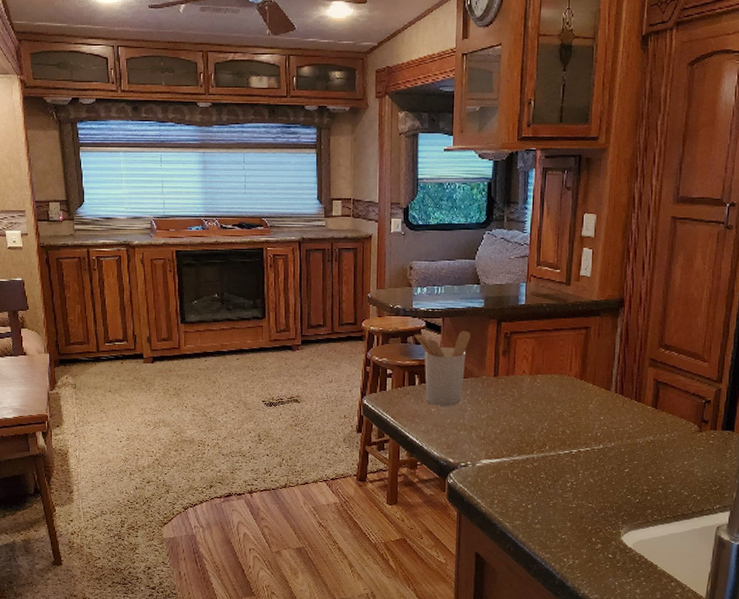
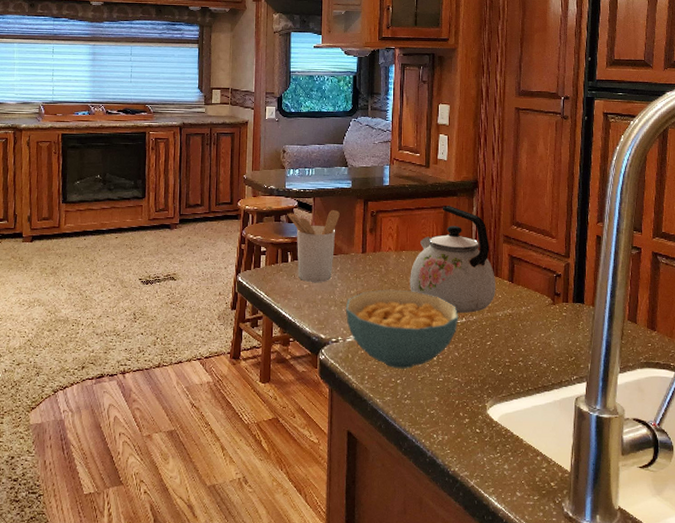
cereal bowl: none [476,414,596,494] -> present [346,289,459,369]
kettle: none [544,326,638,439] -> present [410,206,495,313]

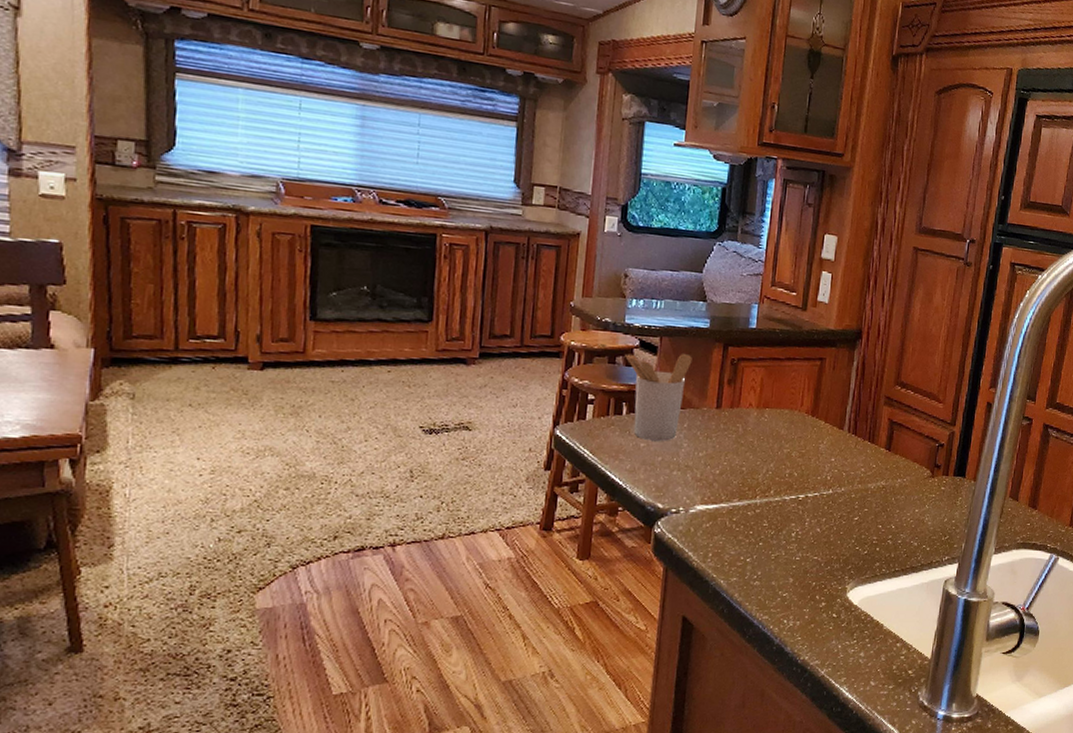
cereal bowl: present [346,289,459,369] -> none [690,453,825,546]
kettle: present [410,206,495,313] -> none [771,357,871,484]

